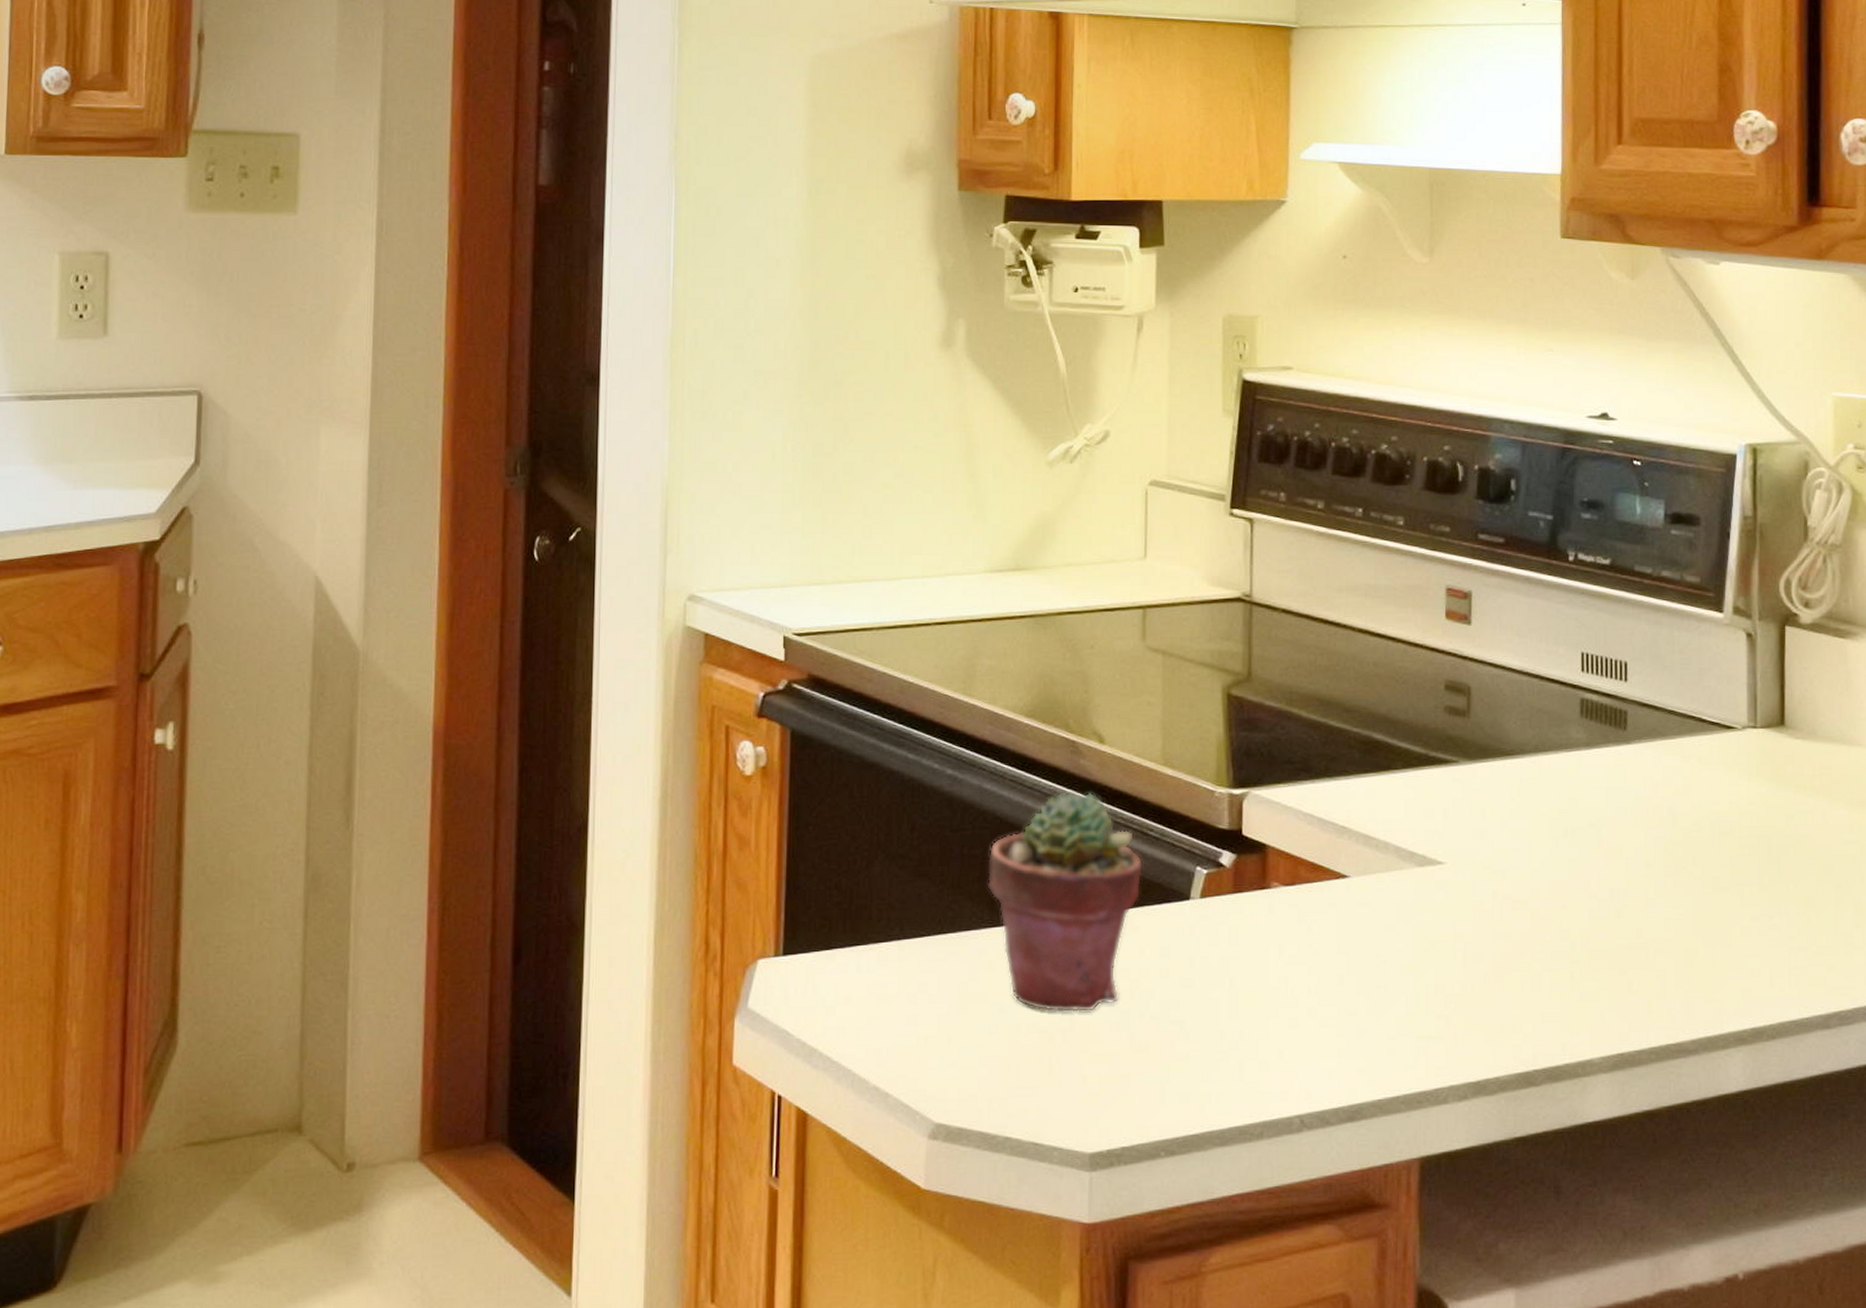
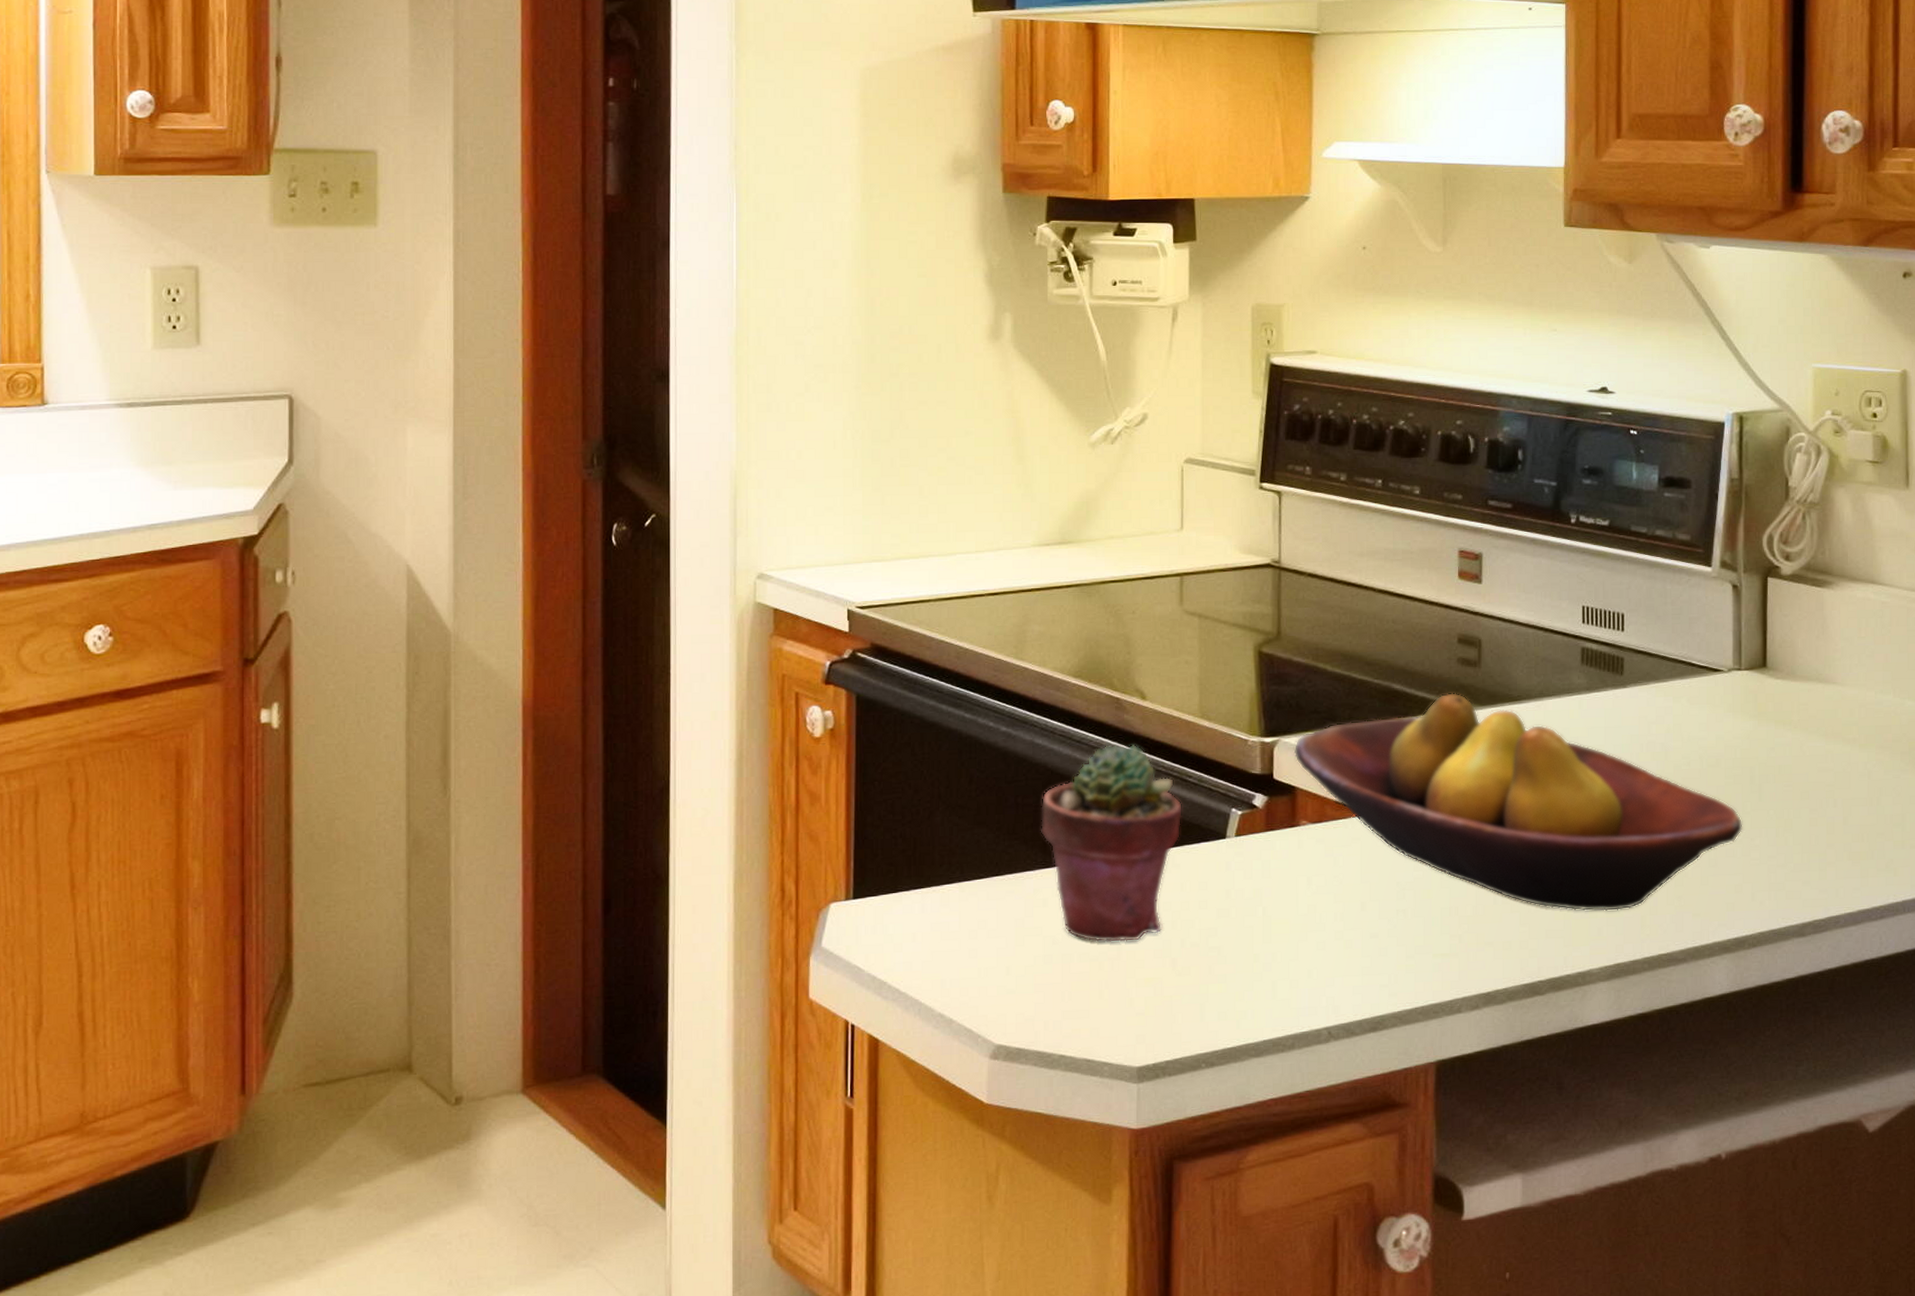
fruit bowl: none [1264,745,1760,994] -> present [1293,693,1743,912]

